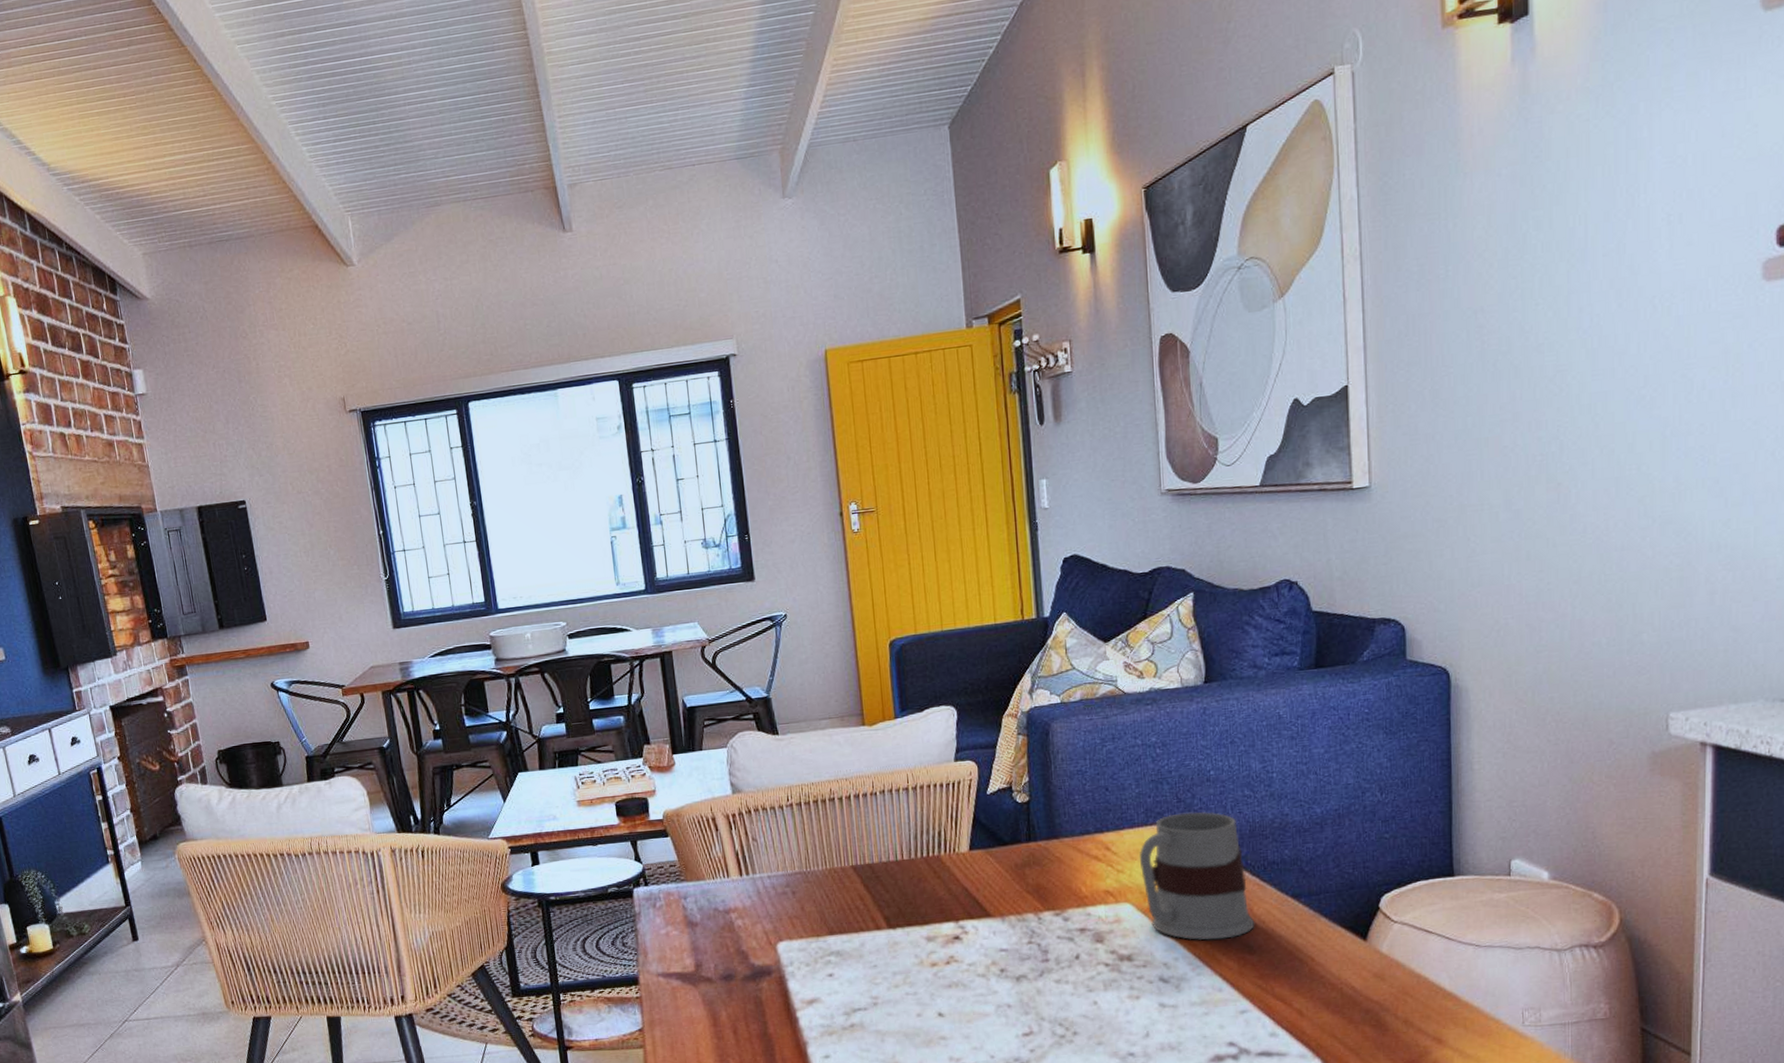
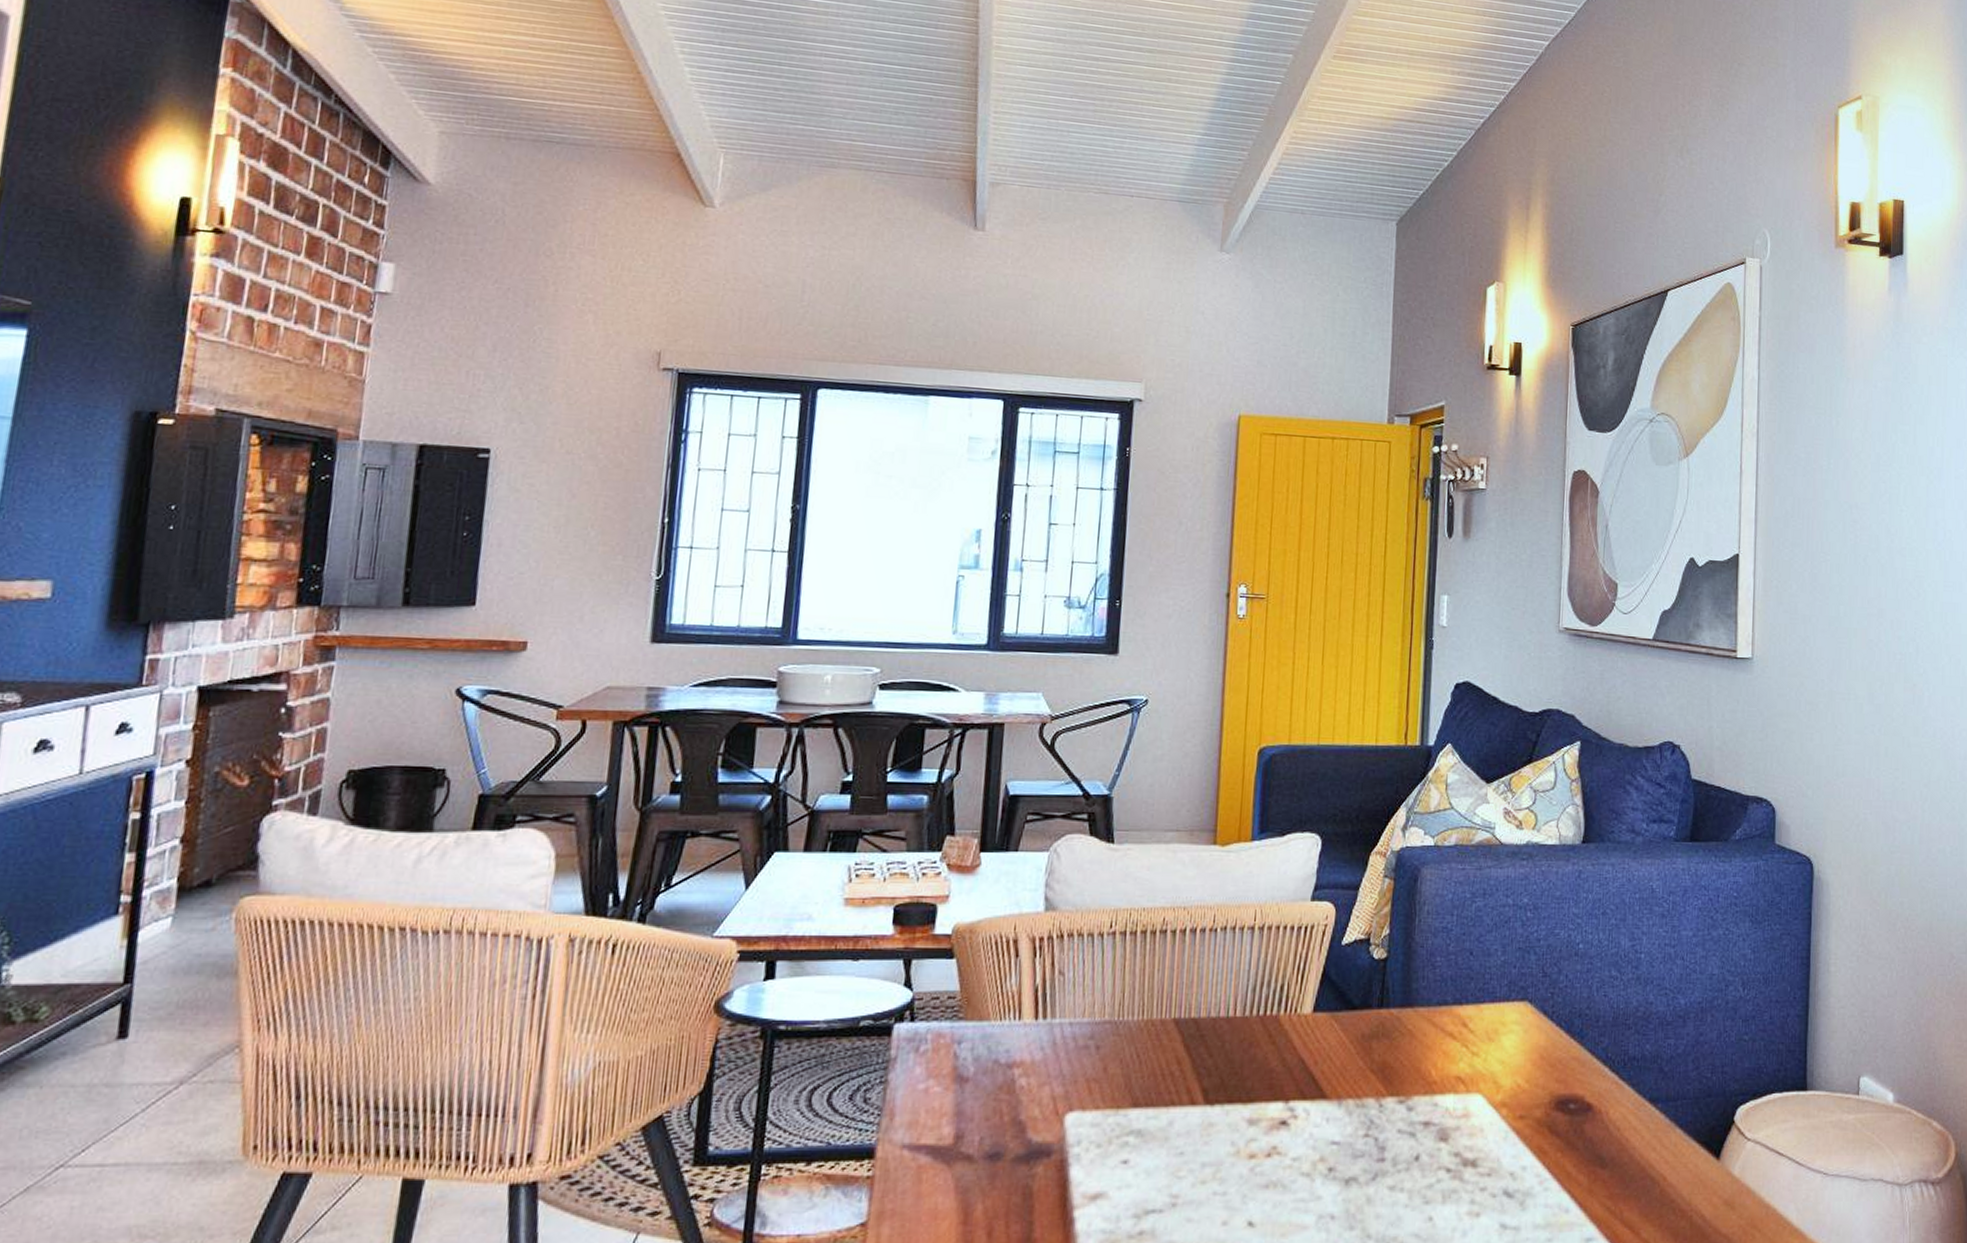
mug: present [1139,811,1255,940] -> none [1496,990,1610,1147]

